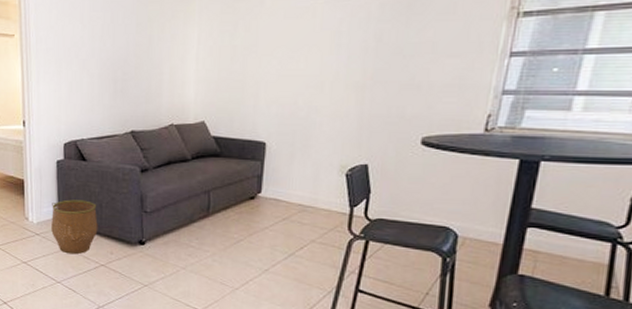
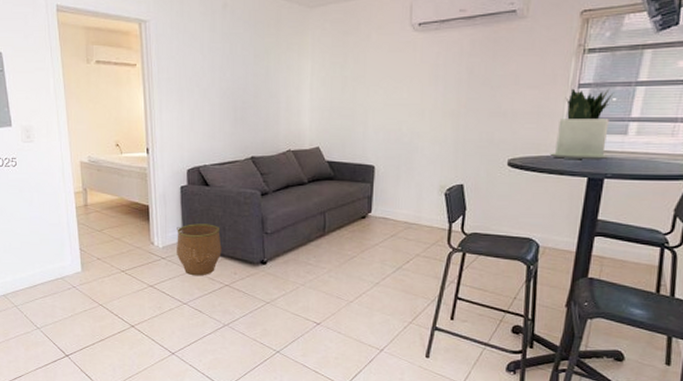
planter: none [472,57,555,140] -> present [549,88,614,160]

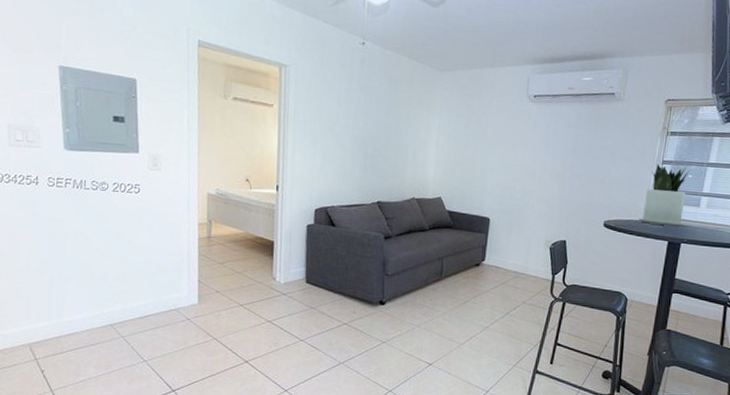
basket: present [177,223,222,276] -> none [298,261,343,314]

